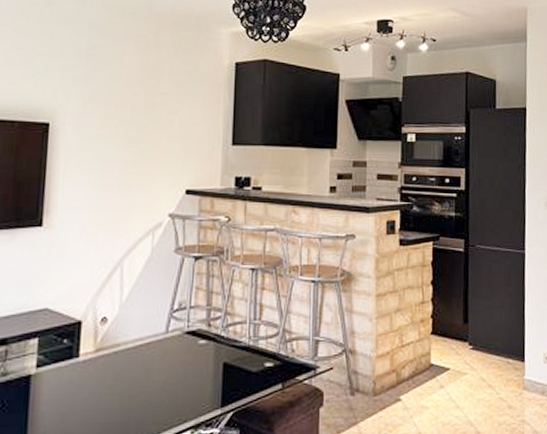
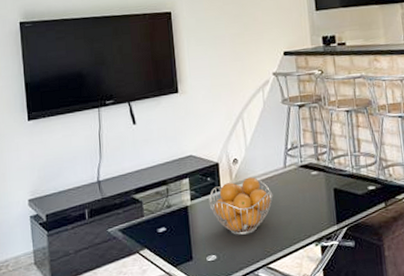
fruit basket: none [60,342,147,416] -> present [209,177,273,235]

